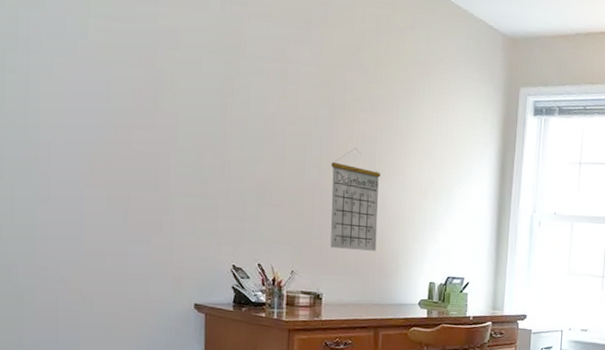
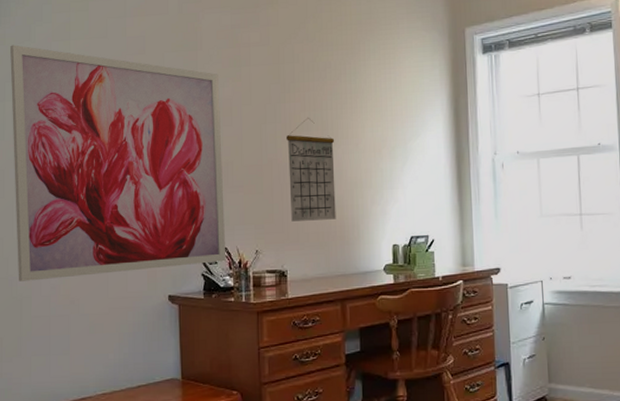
wall art: none [12,8,262,278] -> present [10,44,227,281]

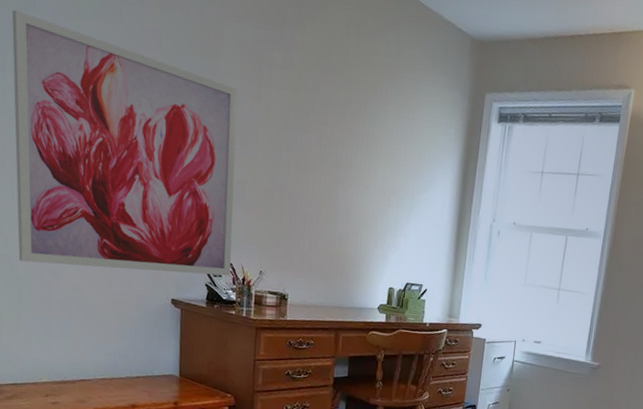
calendar: present [285,118,336,222] -> none [297,152,347,255]

